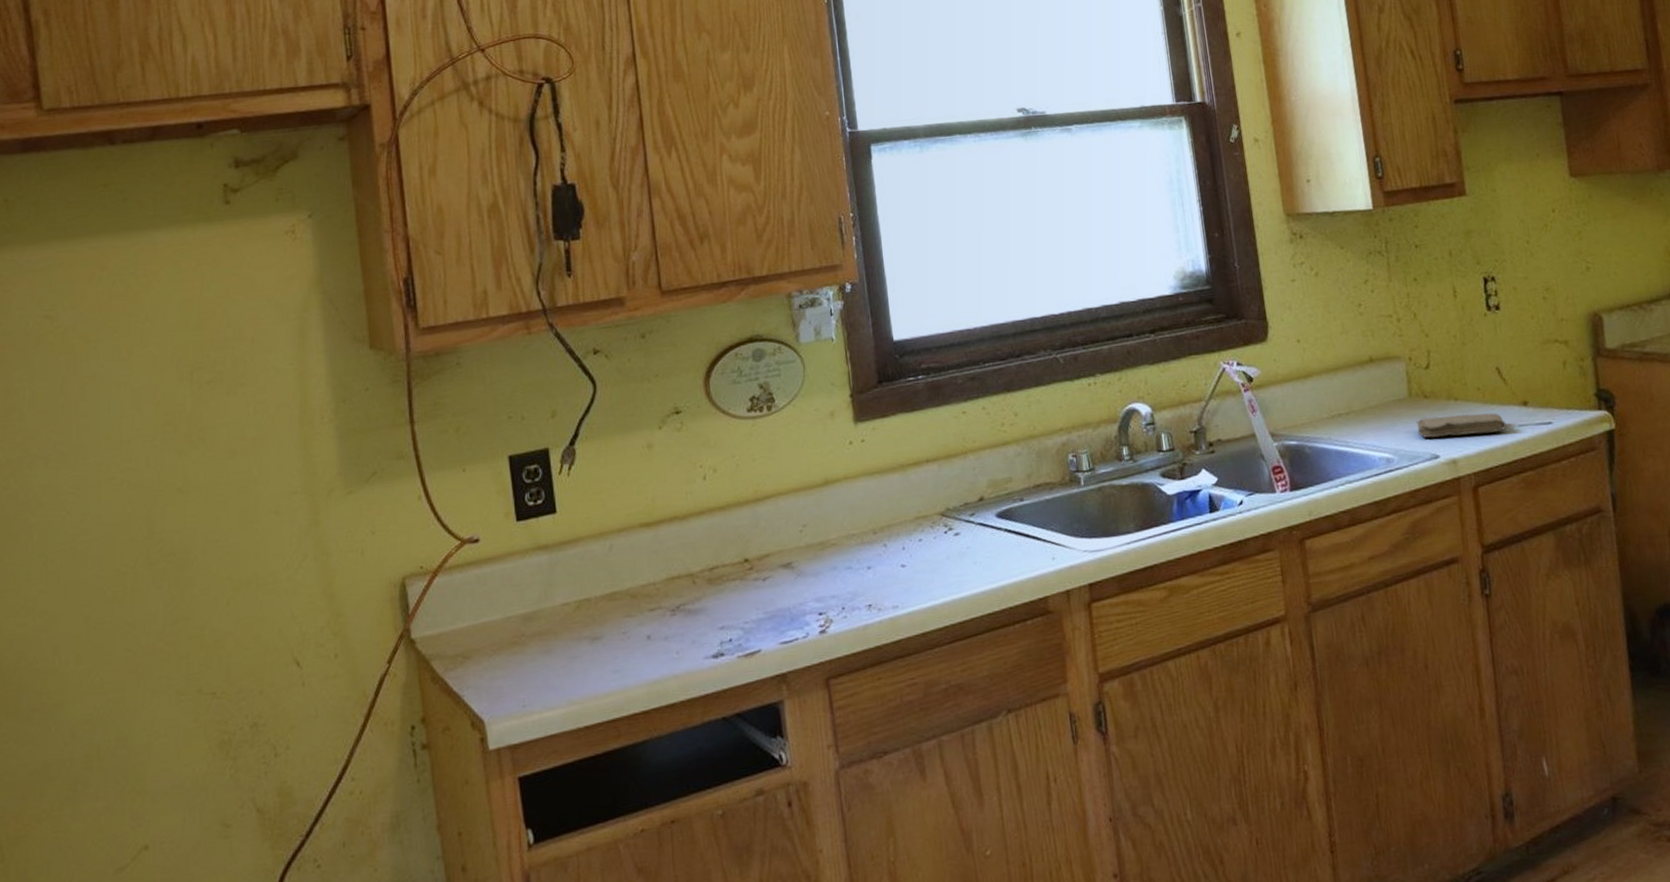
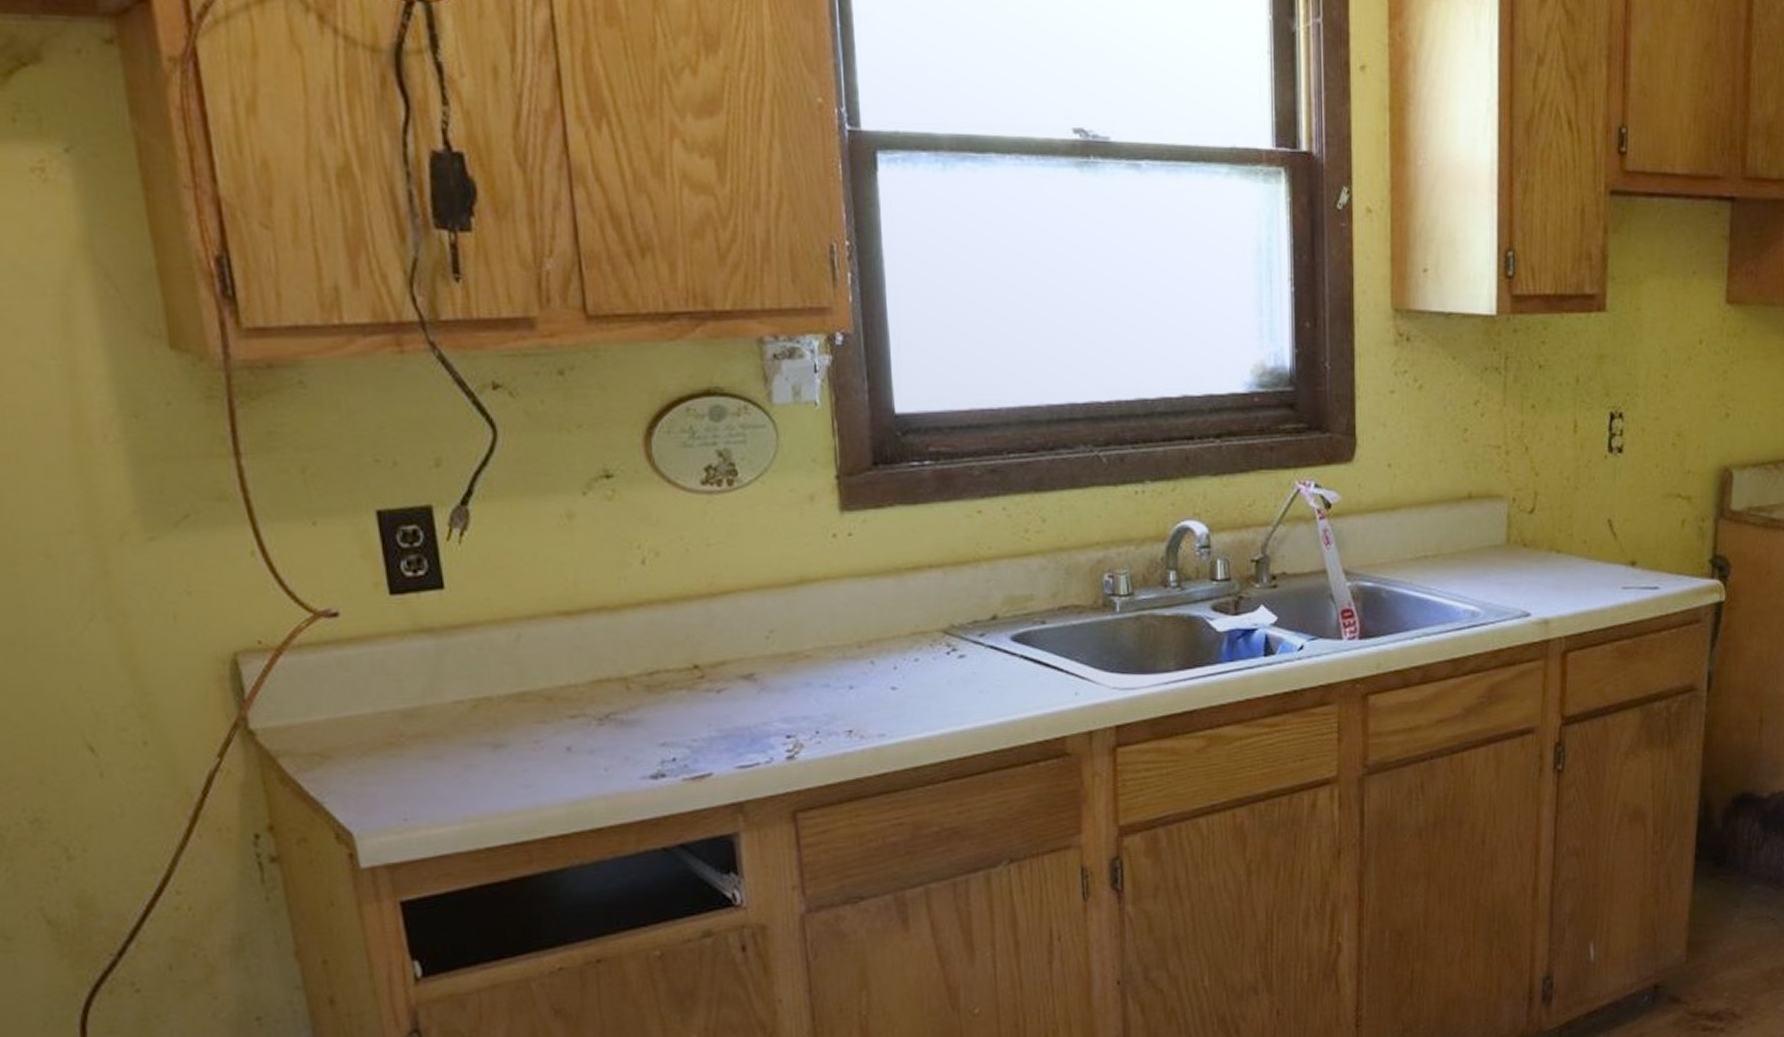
washcloth: present [1416,412,1507,438] -> none [1510,569,1610,593]

